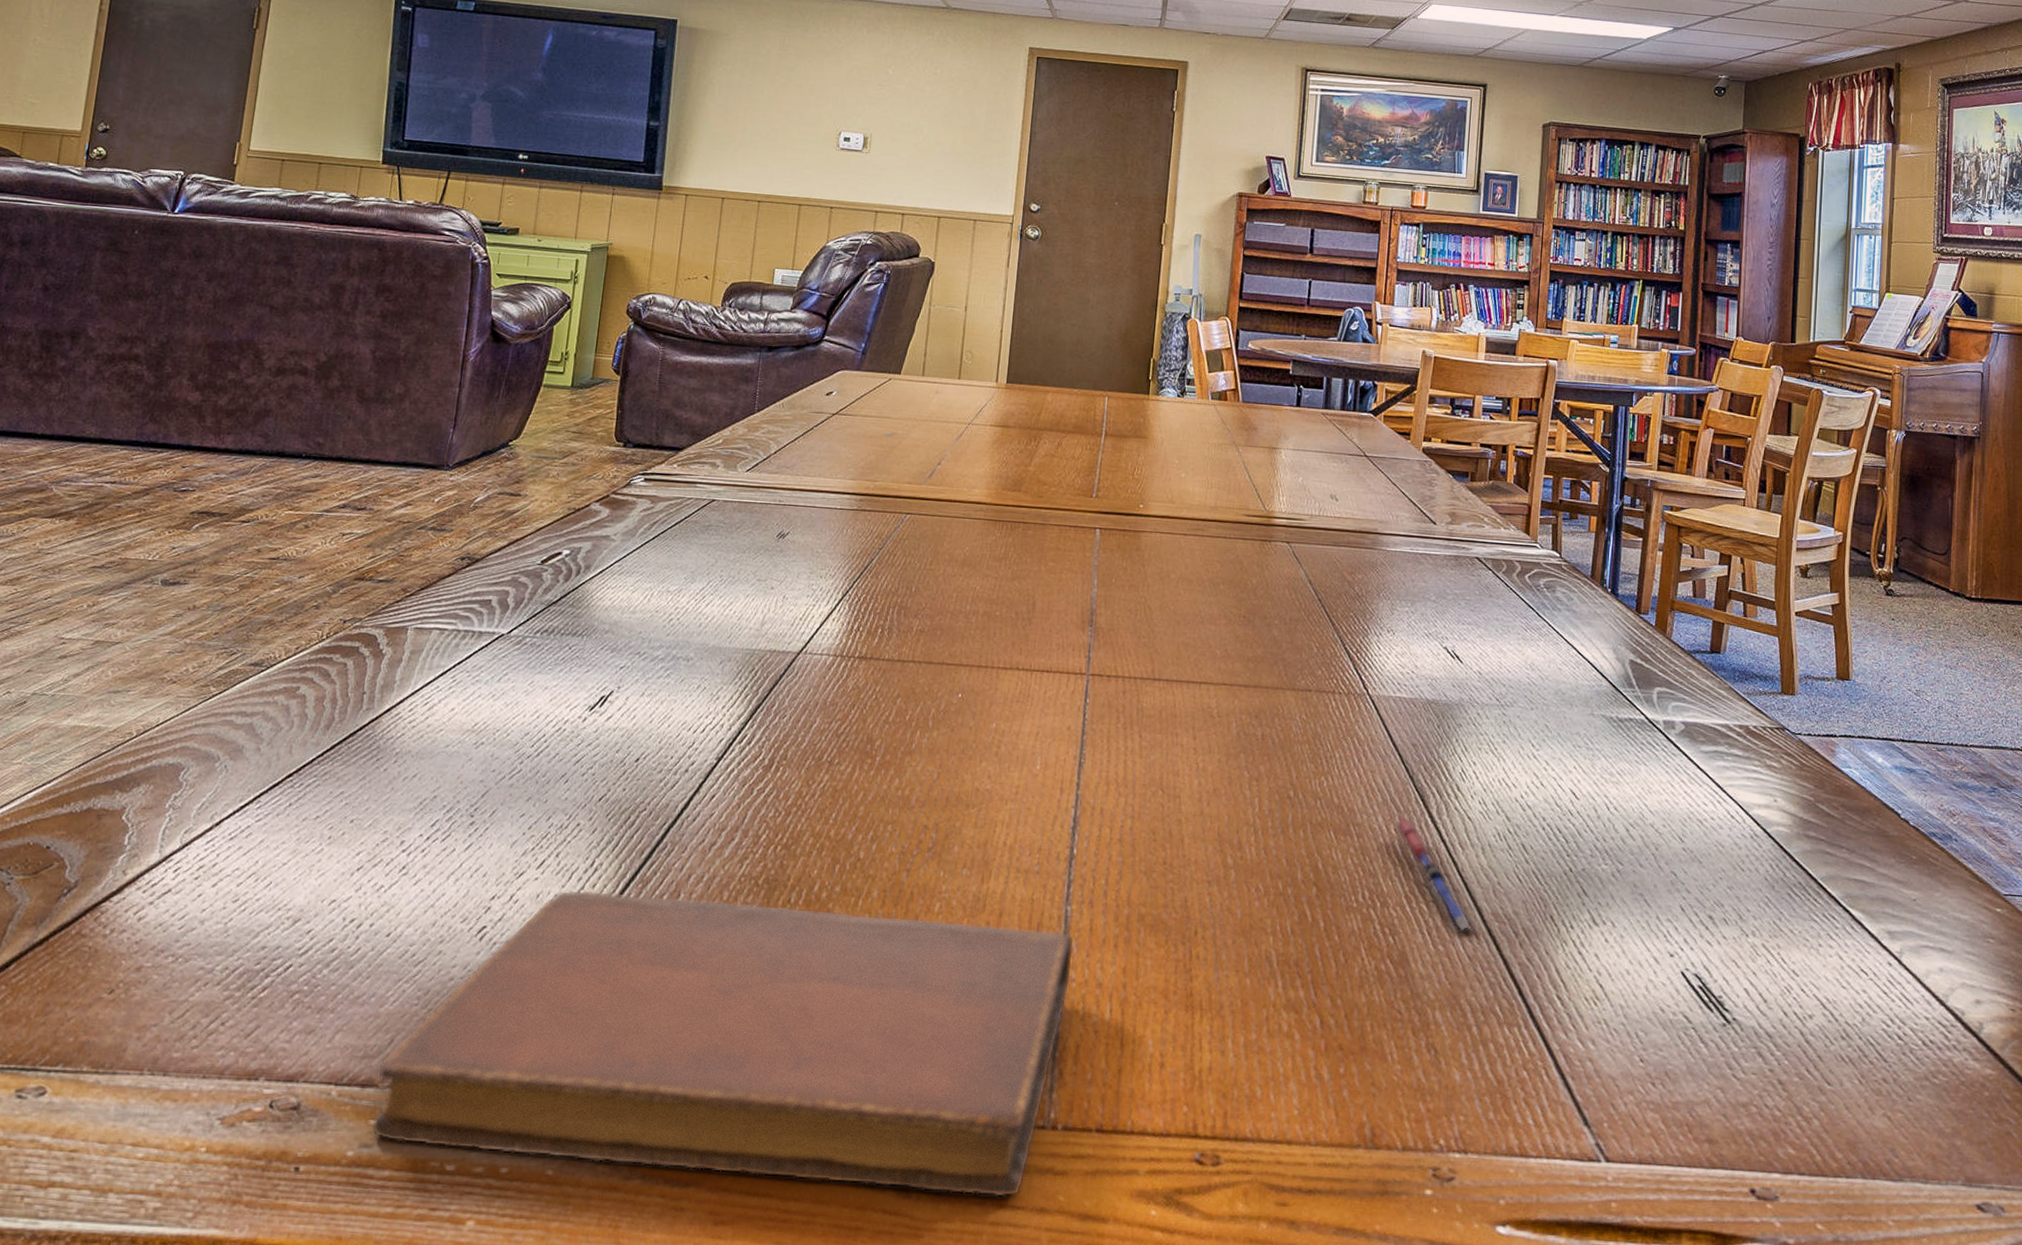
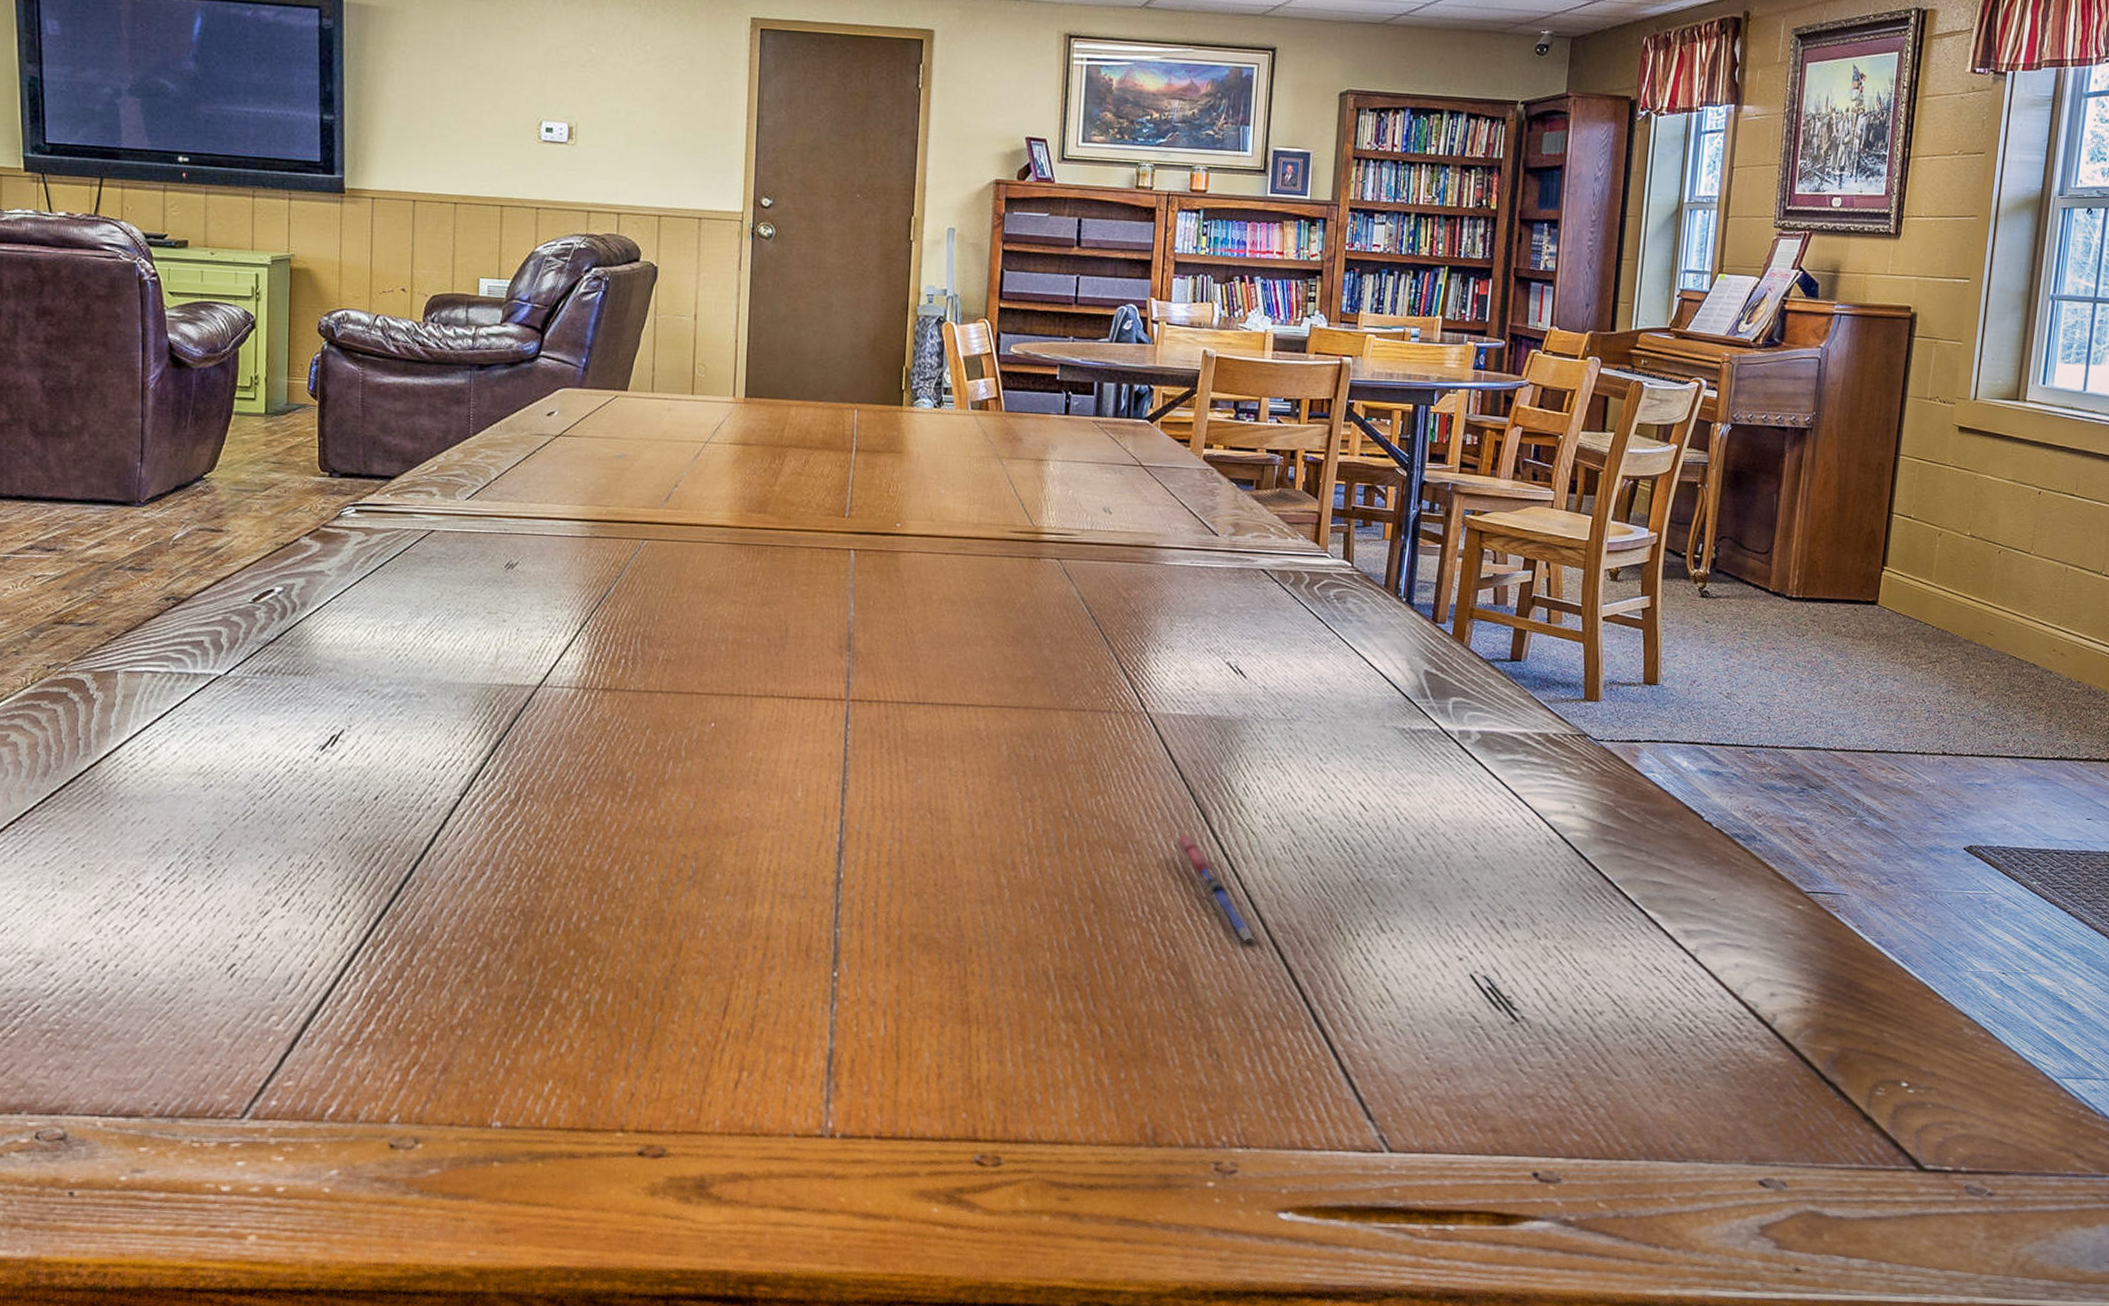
notebook: present [371,890,1075,1197] -> none [142,926,845,1200]

